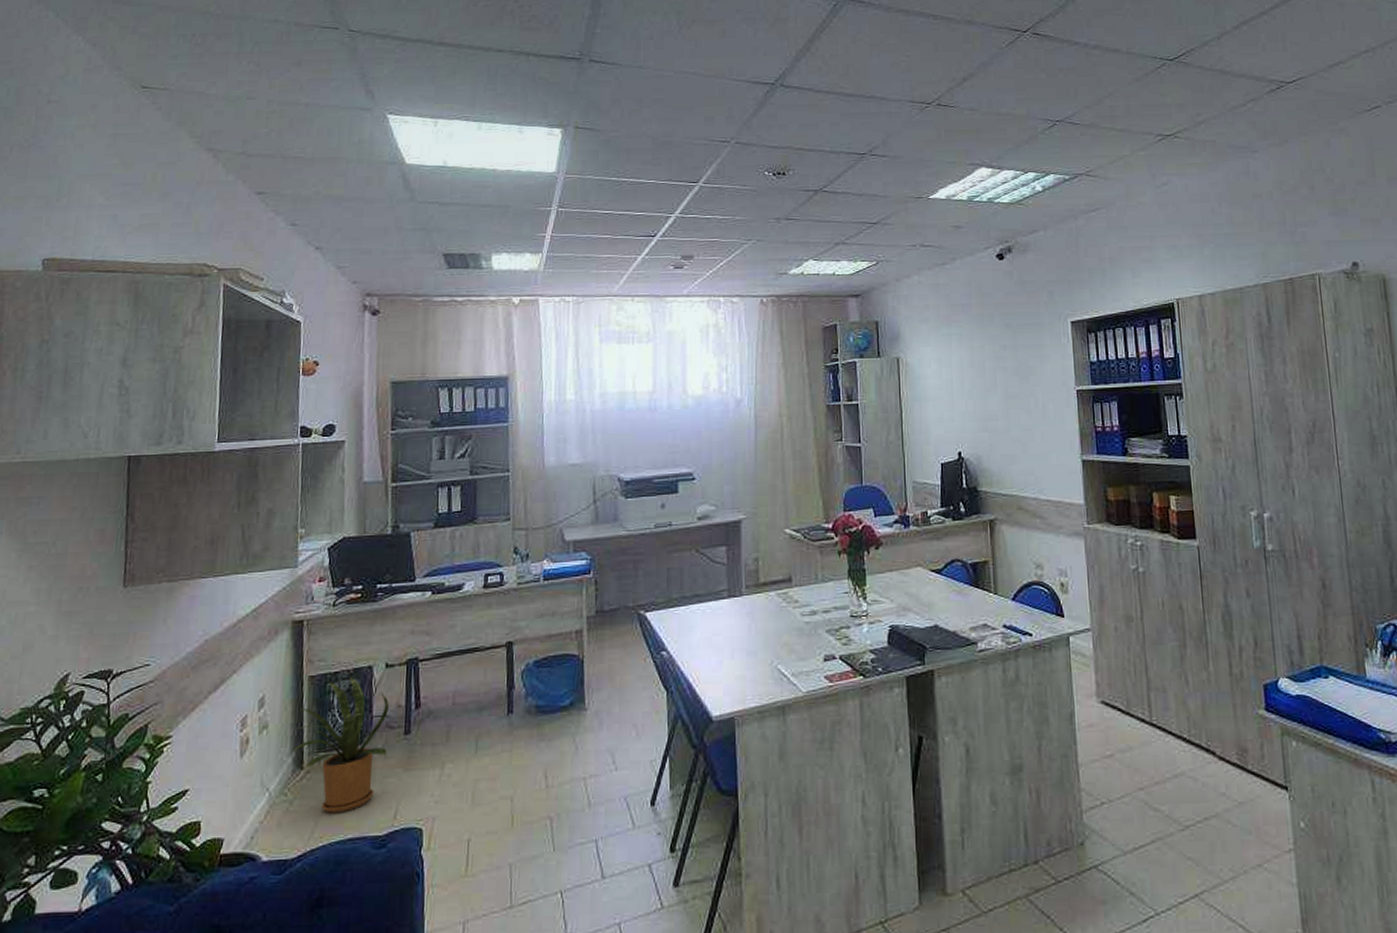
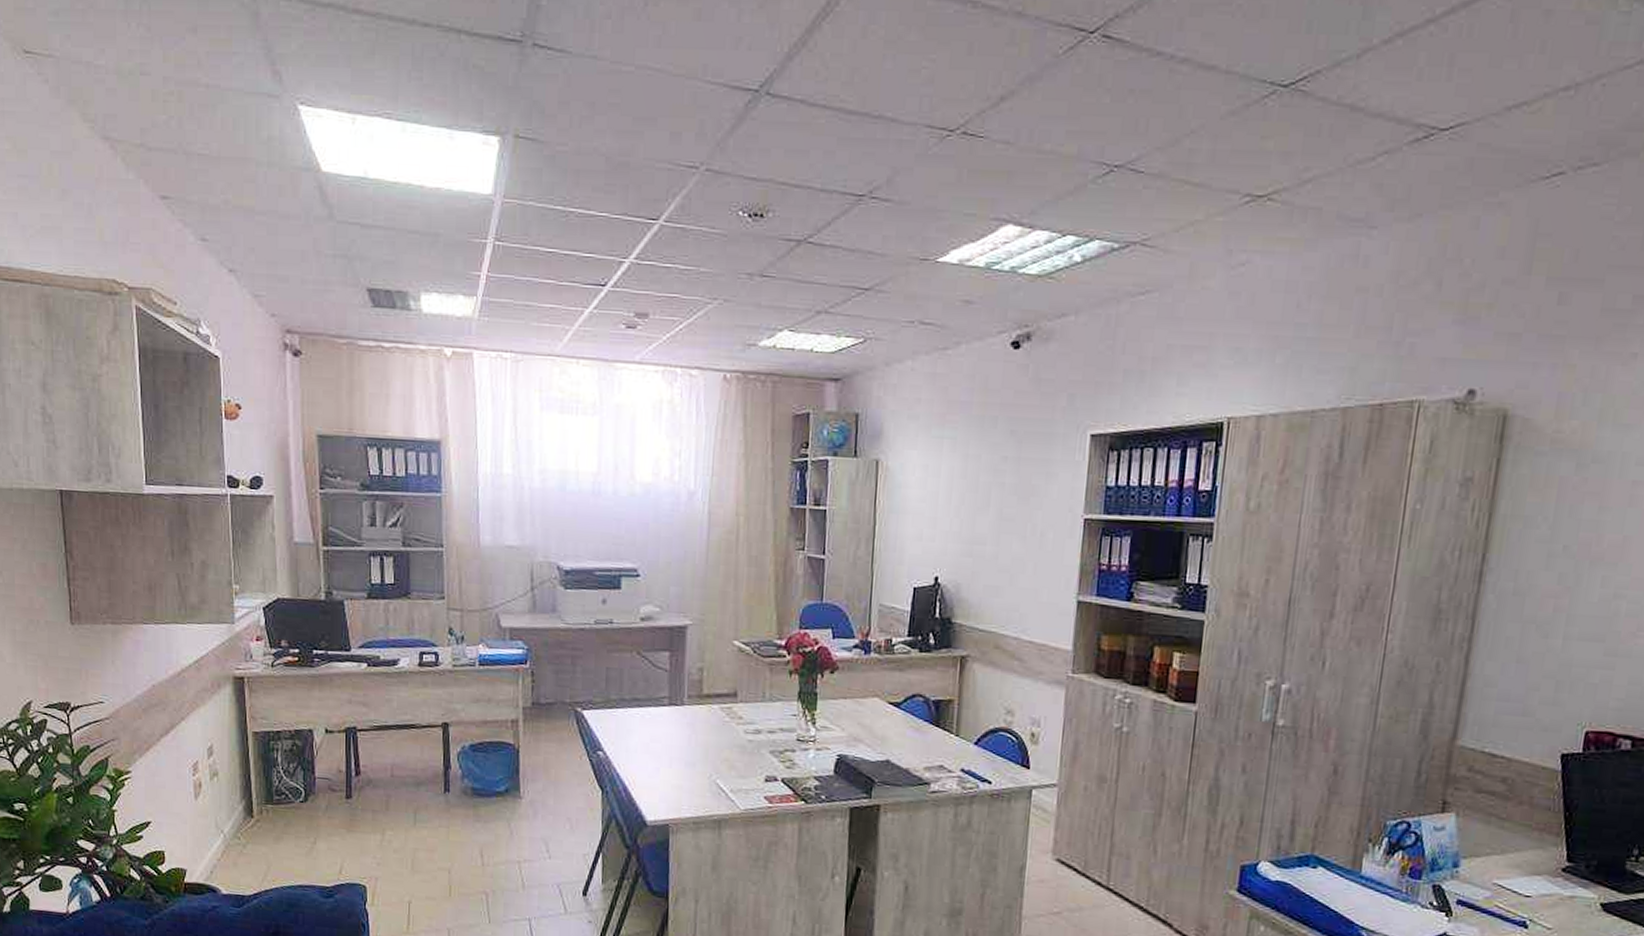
house plant: present [292,677,389,813] -> none [242,738,330,862]

